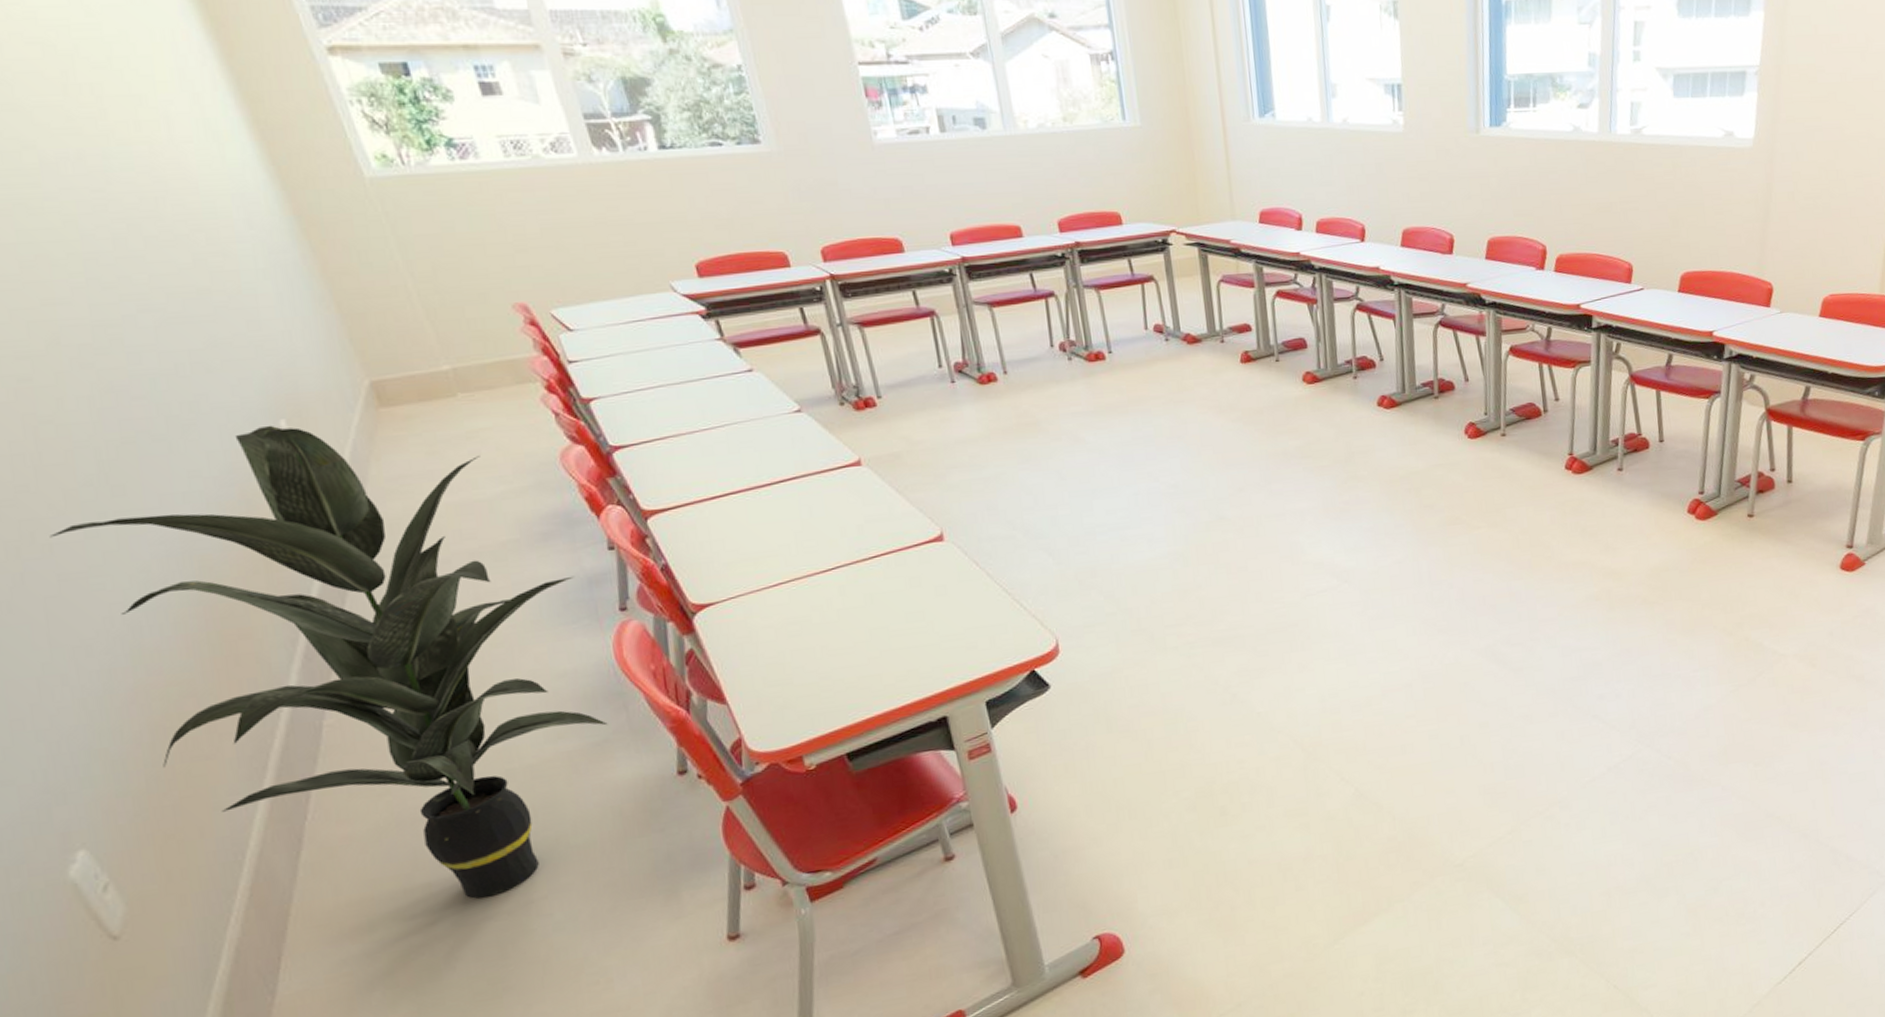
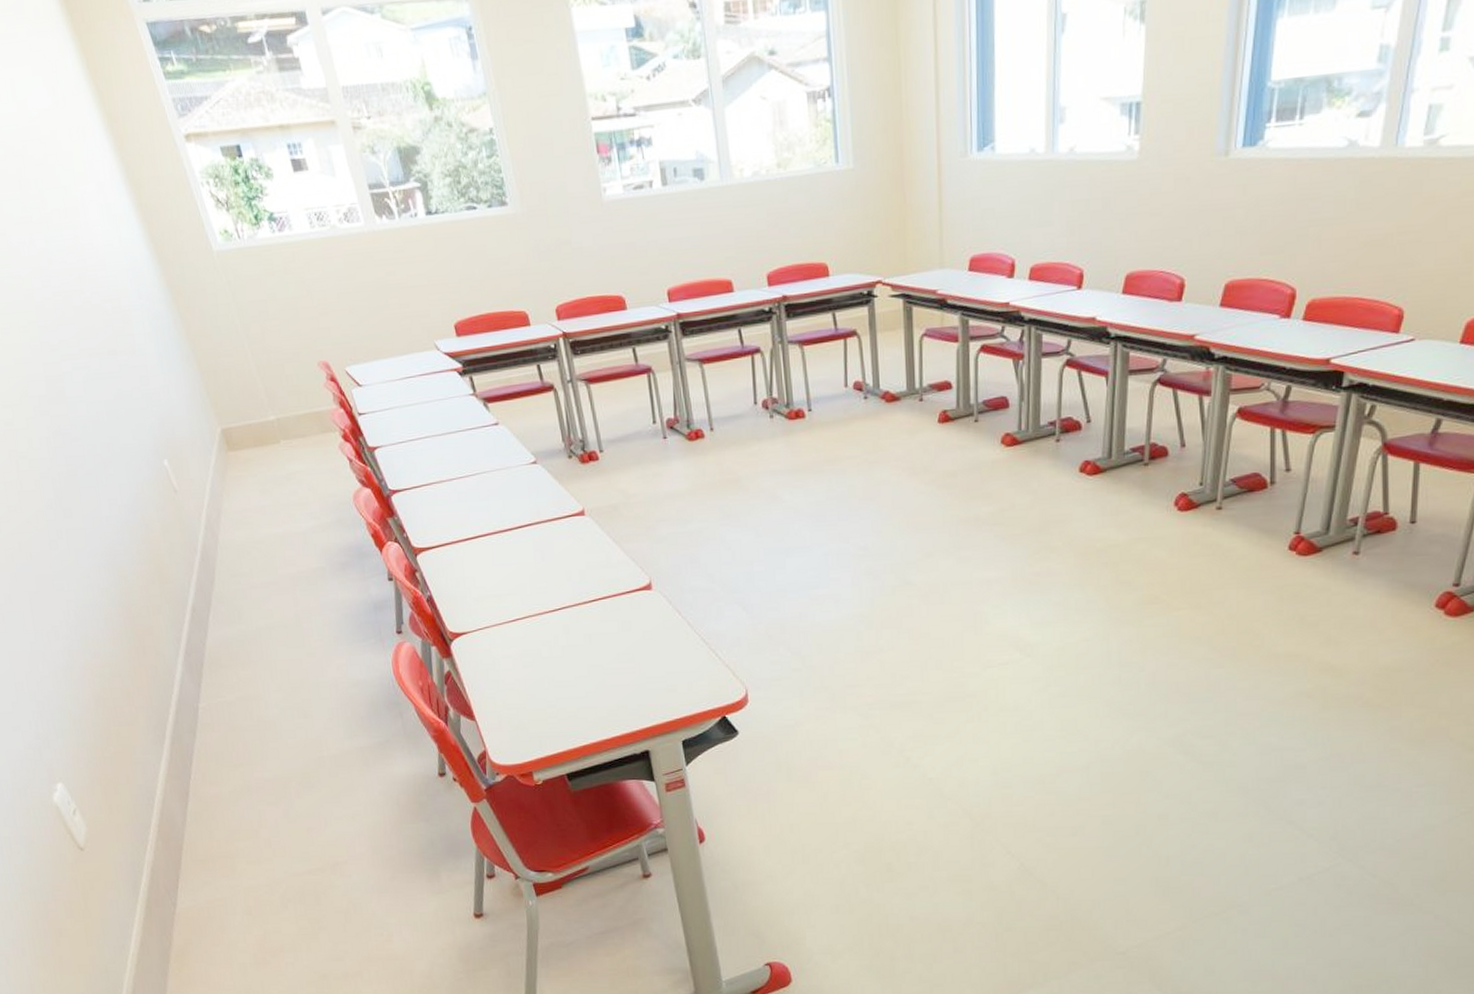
indoor plant: present [49,425,608,899] -> none [30,464,389,856]

